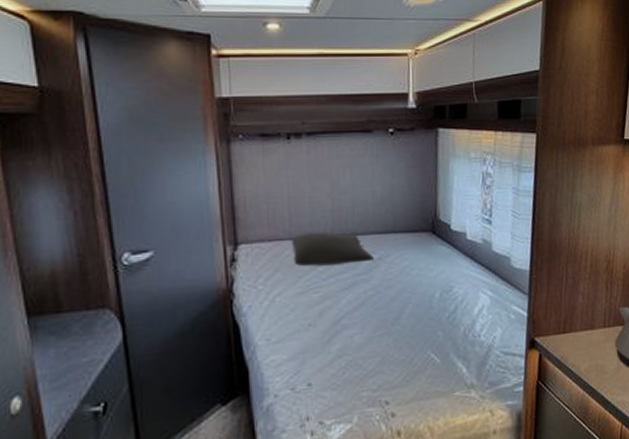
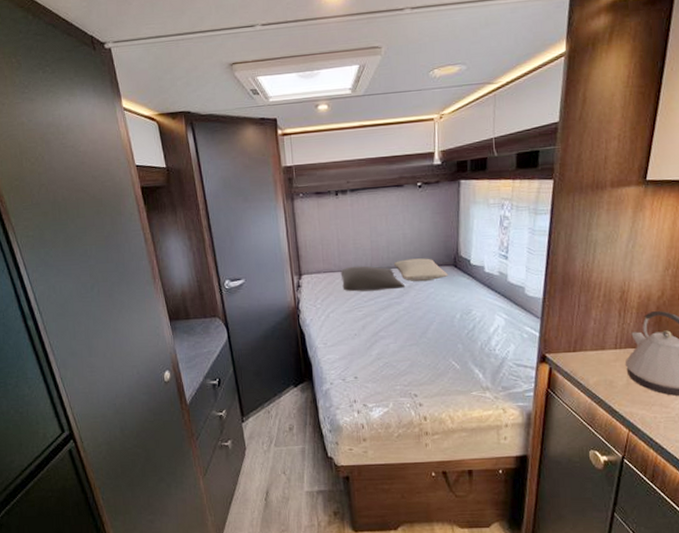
pillow: none [361,222,426,253] -> present [394,258,448,282]

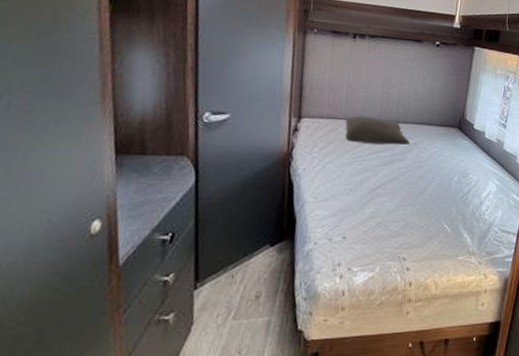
pillow: present [394,258,448,282] -> none [402,115,452,141]

